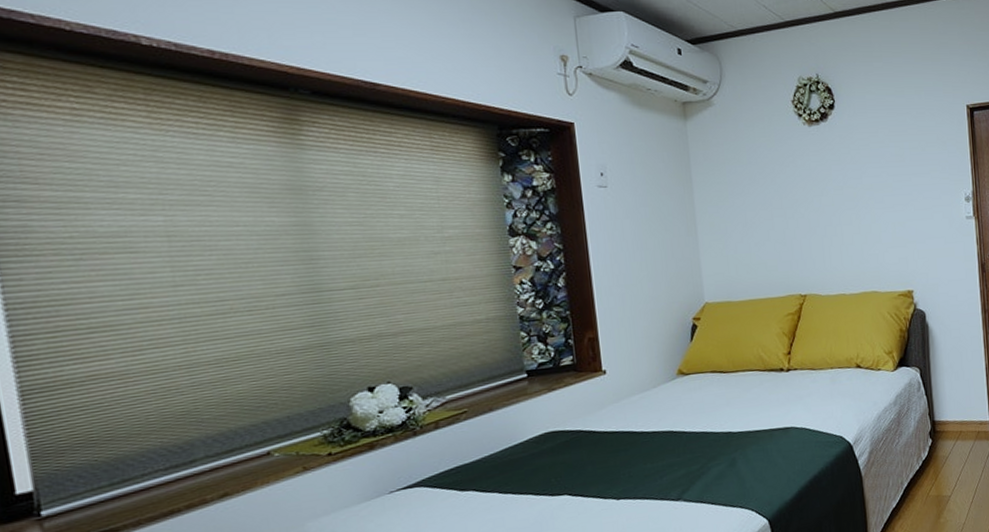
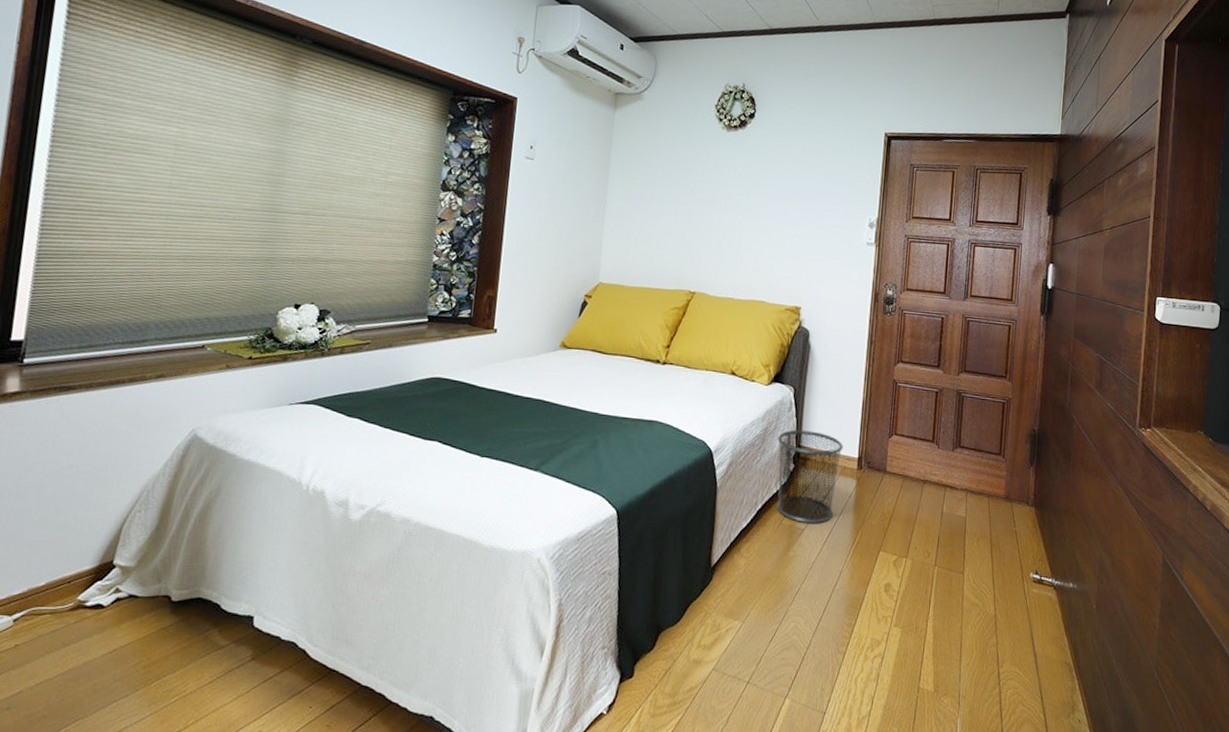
waste bin: none [912,404,975,491] -> present [777,430,843,524]

